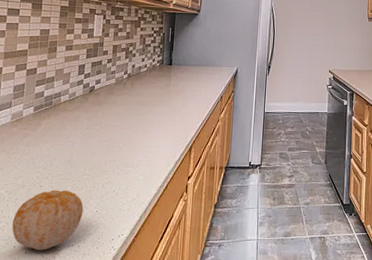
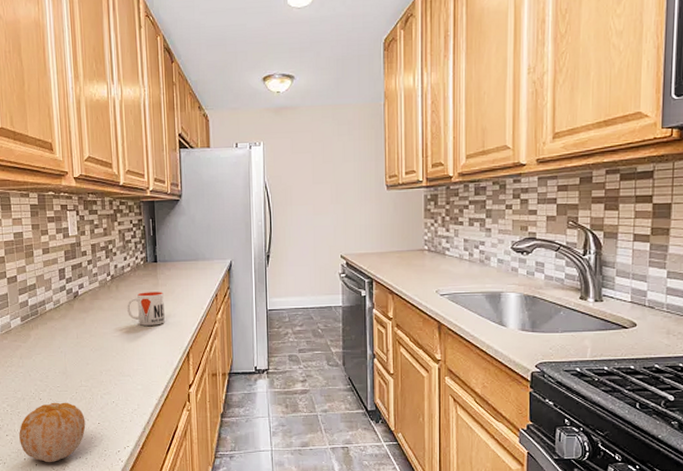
mug: none [138,90,174,121] -> present [126,292,165,326]

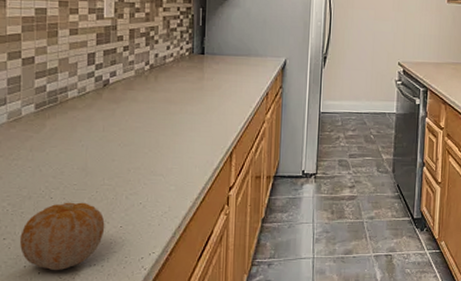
mug: present [126,292,165,326] -> none [165,85,209,122]

